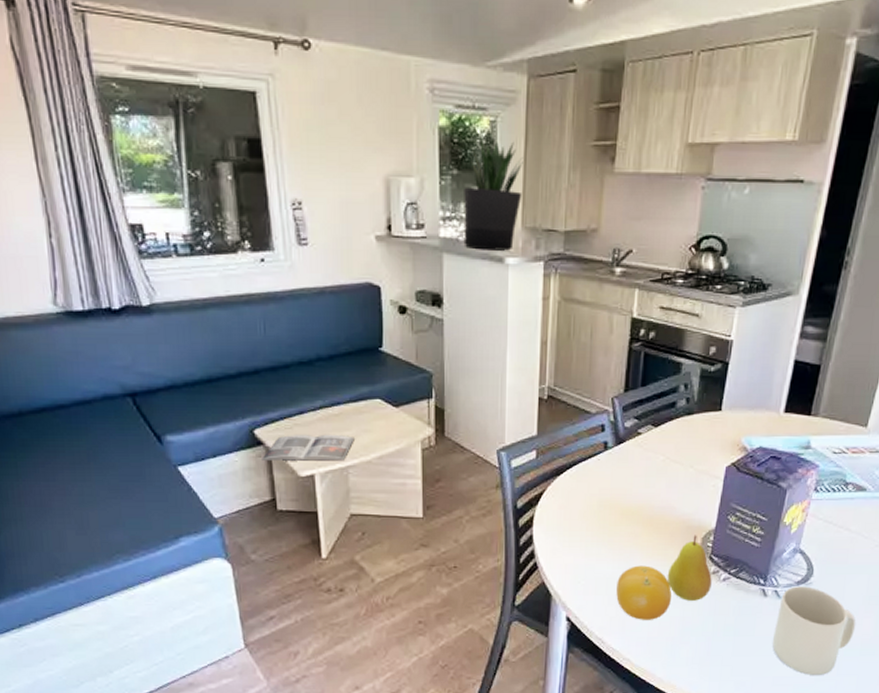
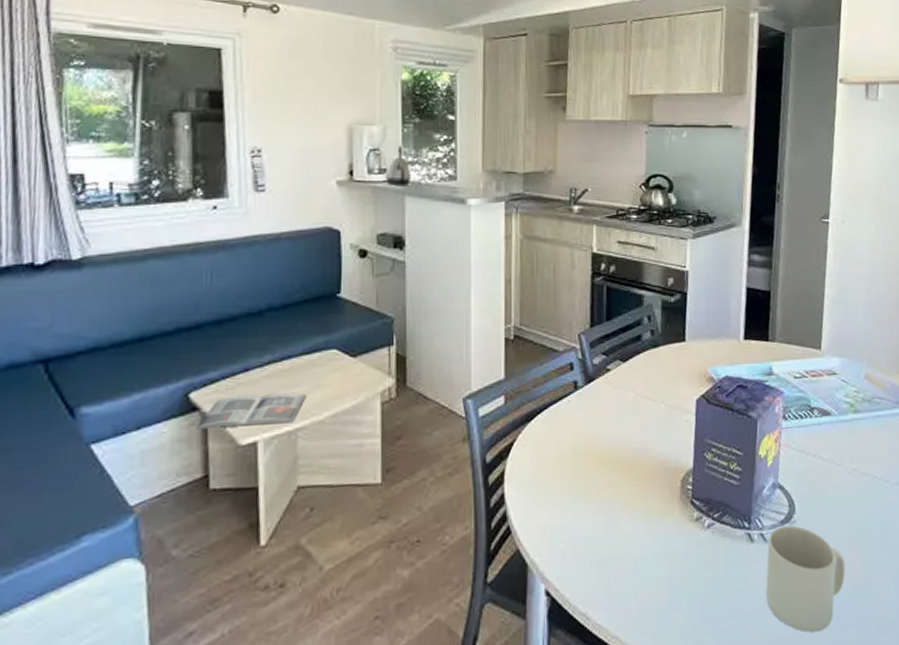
kettle: none [424,199,450,242] -> present [386,145,412,185]
planter: present [463,133,525,251] -> none [426,86,483,192]
fruit: present [616,565,673,620] -> none [598,518,658,586]
fruit: present [667,535,712,601] -> none [649,477,697,556]

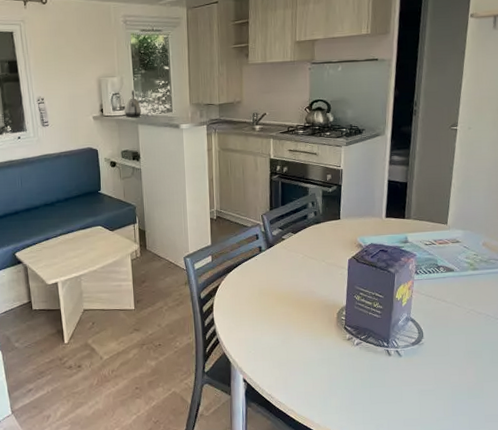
magazine: present [195,392,306,429] -> none [21,252,84,274]
mug: present [765,525,846,633] -> none [399,346,462,417]

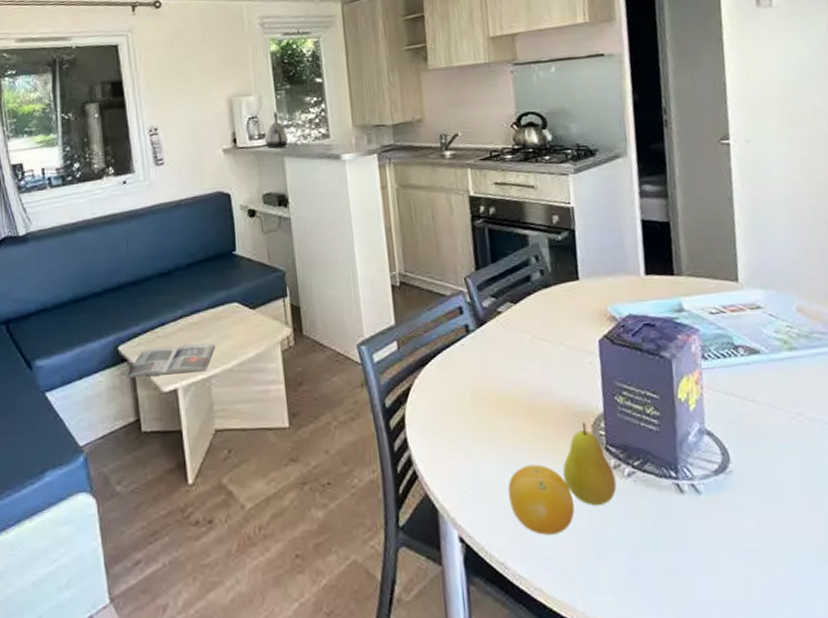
magazine: none [21,252,84,274] -> present [126,343,215,378]
fruit: none [278,336,320,379] -> present [508,464,575,535]
fruit: none [314,311,348,362] -> present [562,422,617,506]

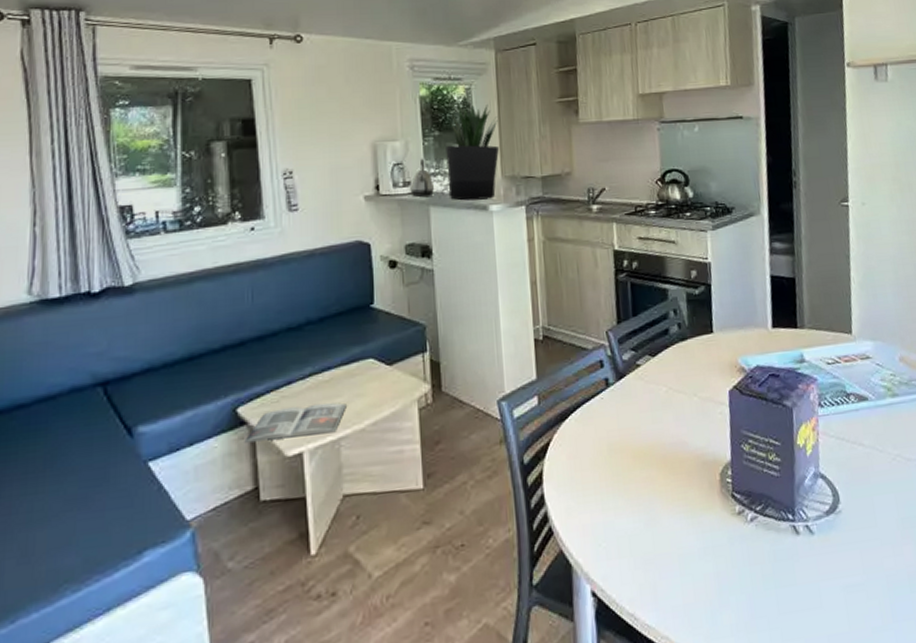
planter: none [297,53,350,150] -> present [446,99,500,200]
fruit: present [508,464,575,535] -> none [640,514,702,584]
fruit: present [562,422,617,506] -> none [691,471,740,552]

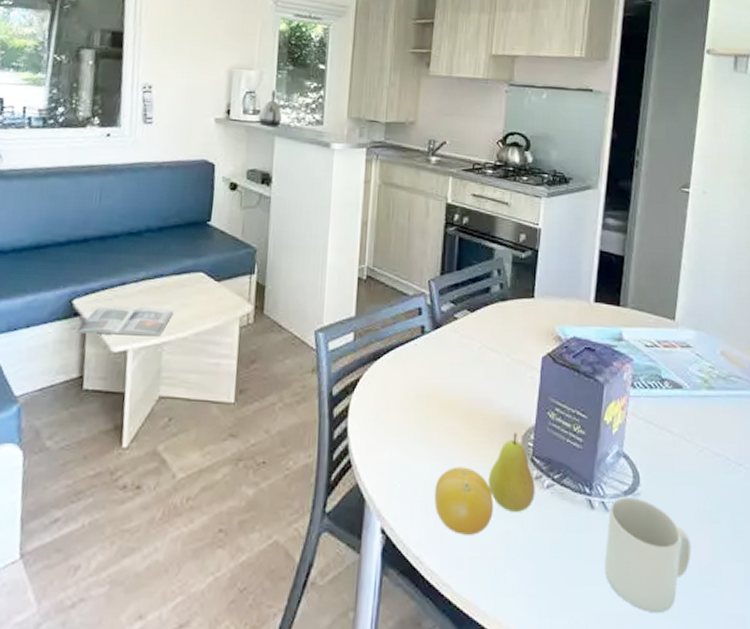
planter: present [446,99,500,200] -> none [294,38,352,137]
fruit: none [640,514,702,584] -> present [434,466,494,535]
fruit: none [691,471,740,552] -> present [488,432,535,512]
mug: none [814,515,898,627] -> present [604,497,692,614]

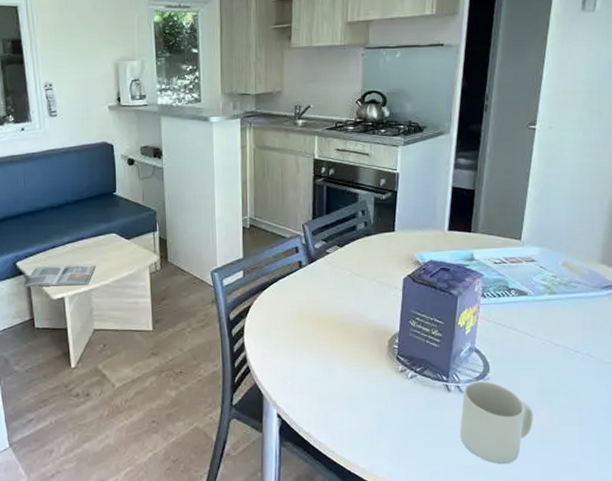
kettle: present [258,89,283,127] -> none [145,75,166,108]
fruit: present [434,466,494,535] -> none [318,366,368,416]
fruit: present [488,432,535,512] -> none [361,338,401,397]

